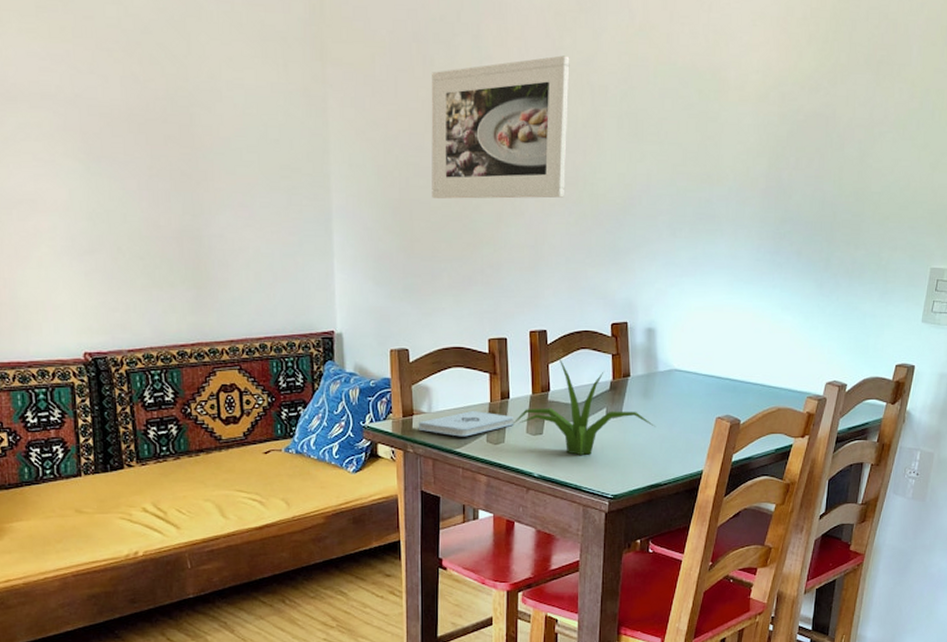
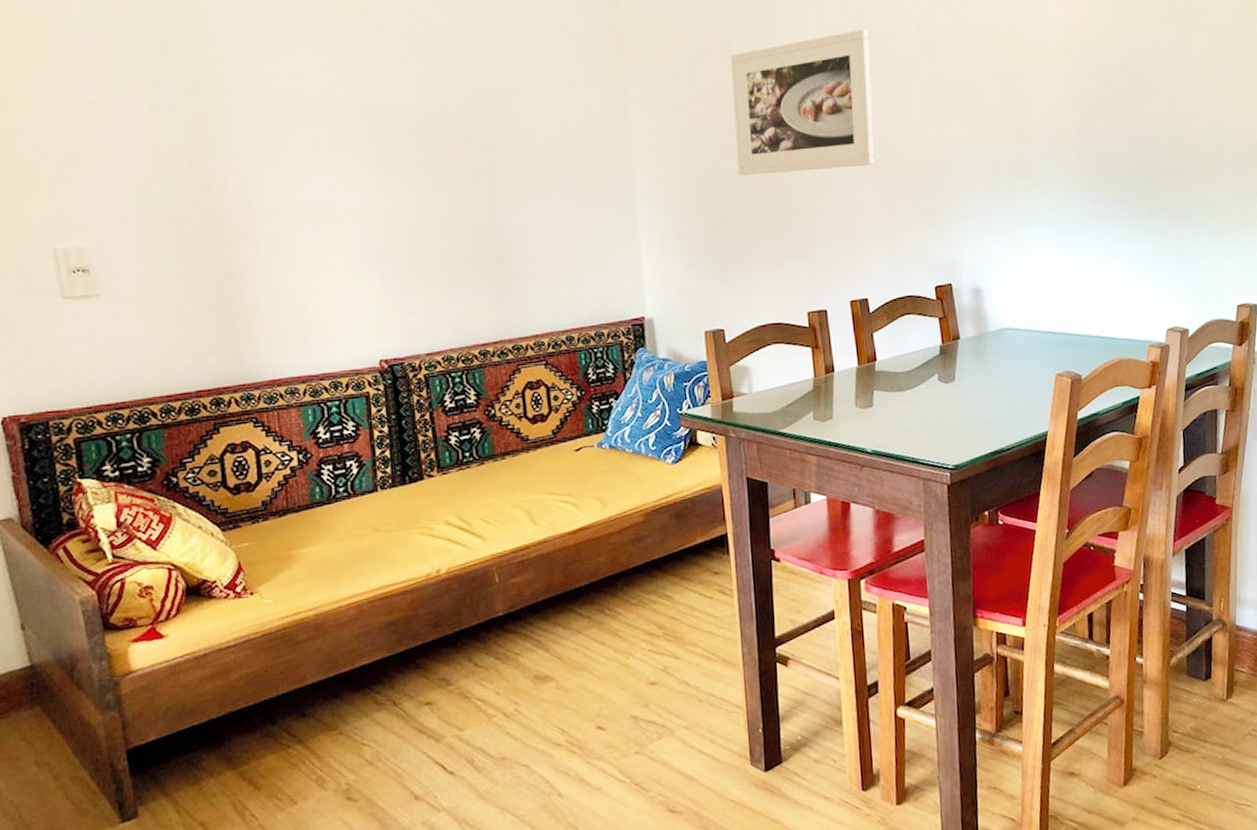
notepad: present [418,411,514,437] -> none [738,388,841,417]
plant: present [512,355,655,456] -> none [839,323,992,427]

